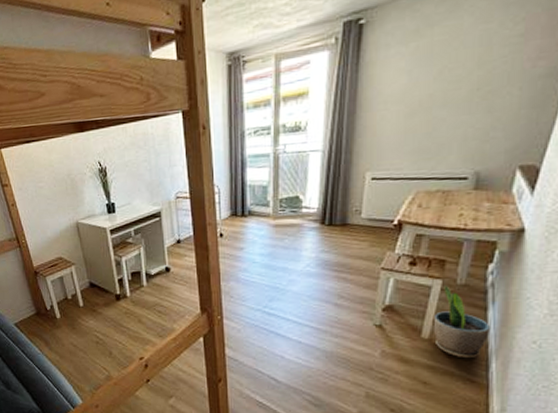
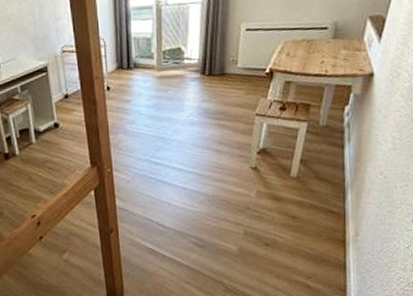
potted plant: present [434,285,491,359] -> none [301,127,347,193]

